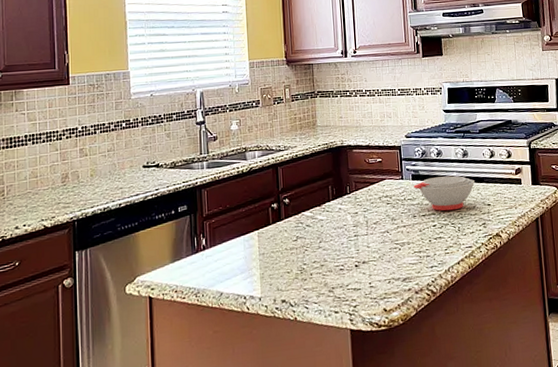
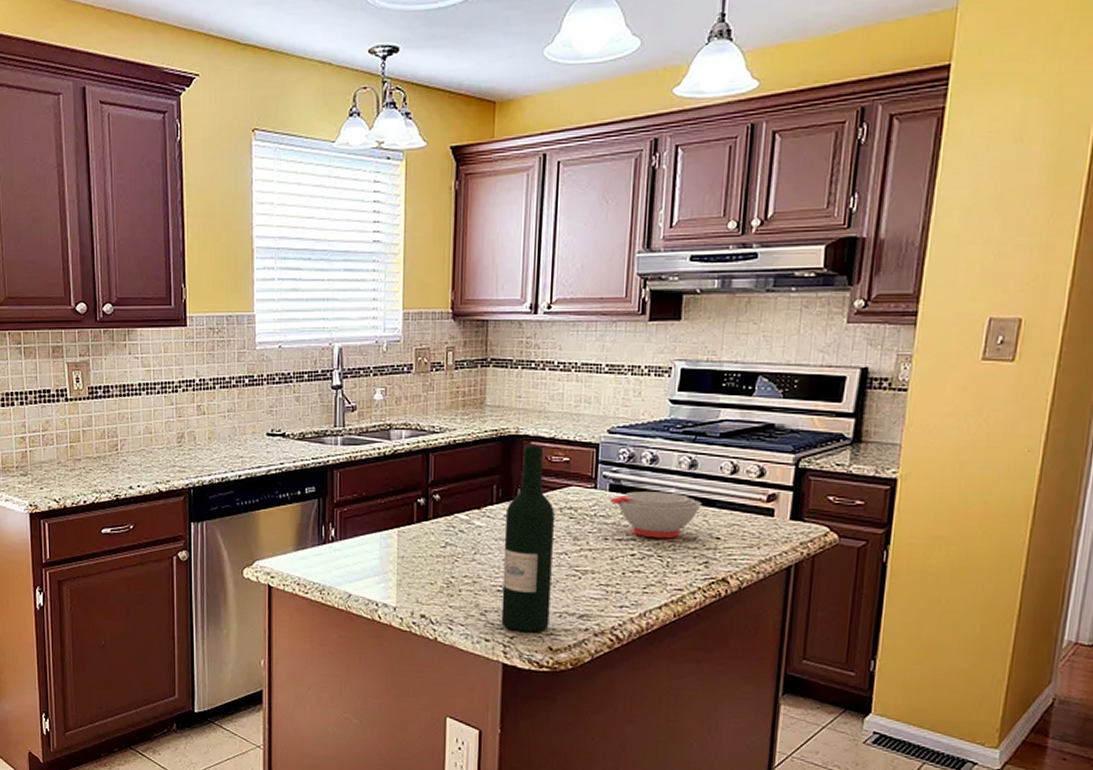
wine bottle: none [340,152,382,300] -> present [501,445,556,632]

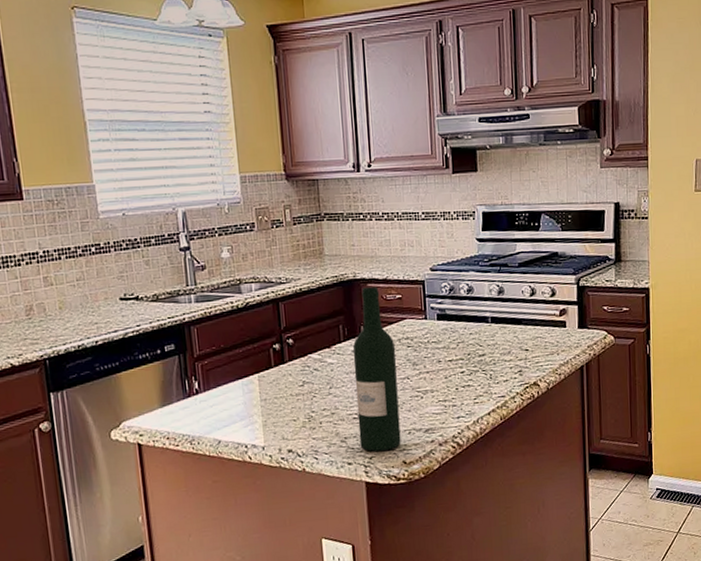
soup bowl: present [610,491,703,539] -> none [438,316,512,356]

